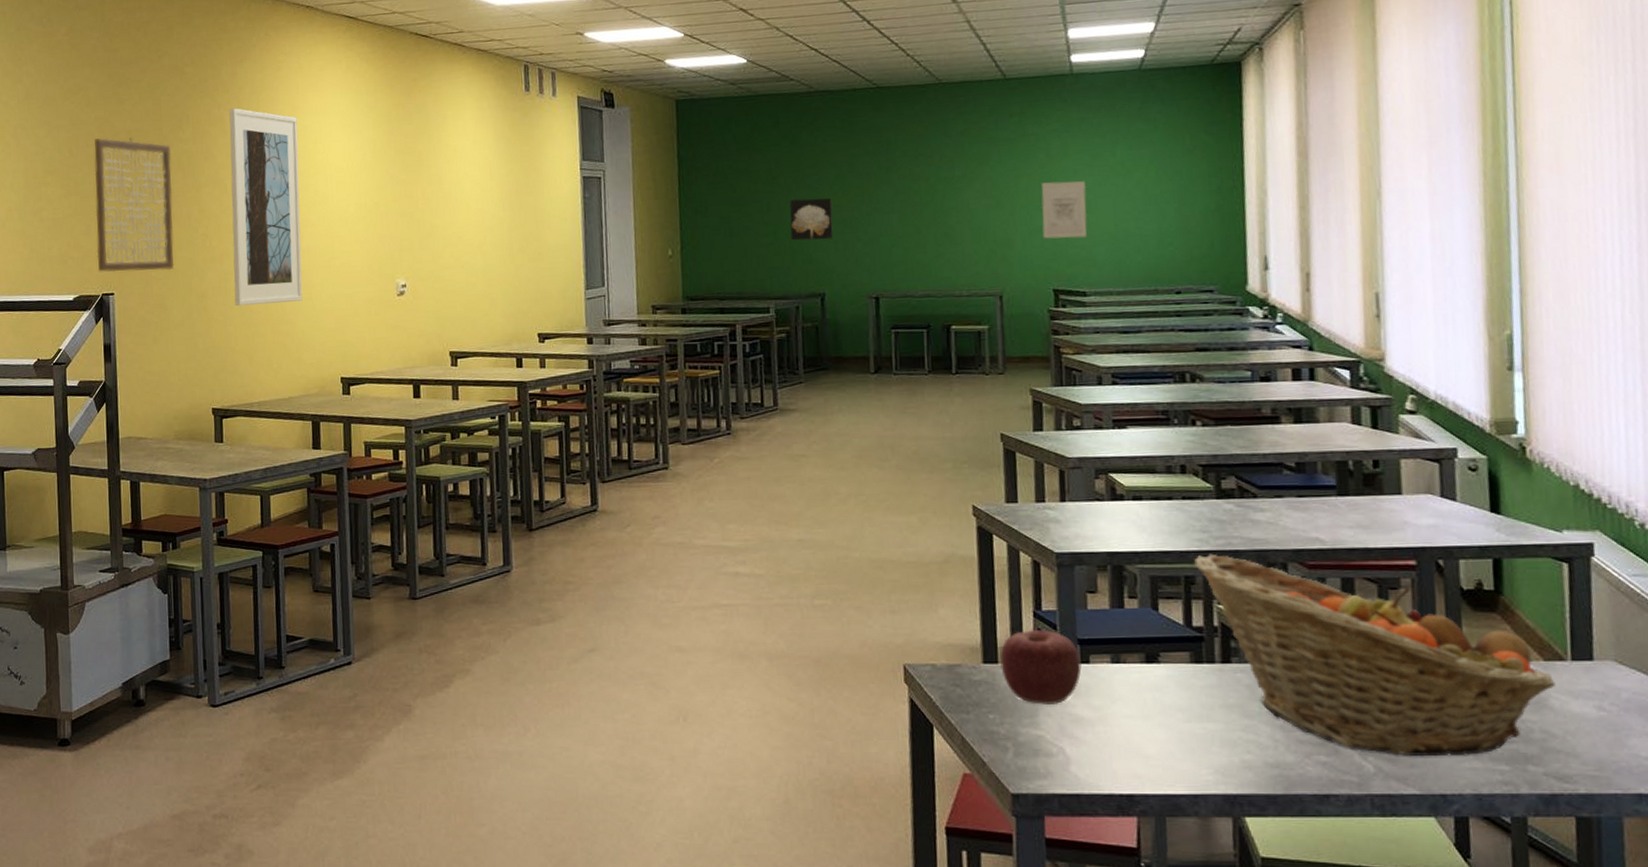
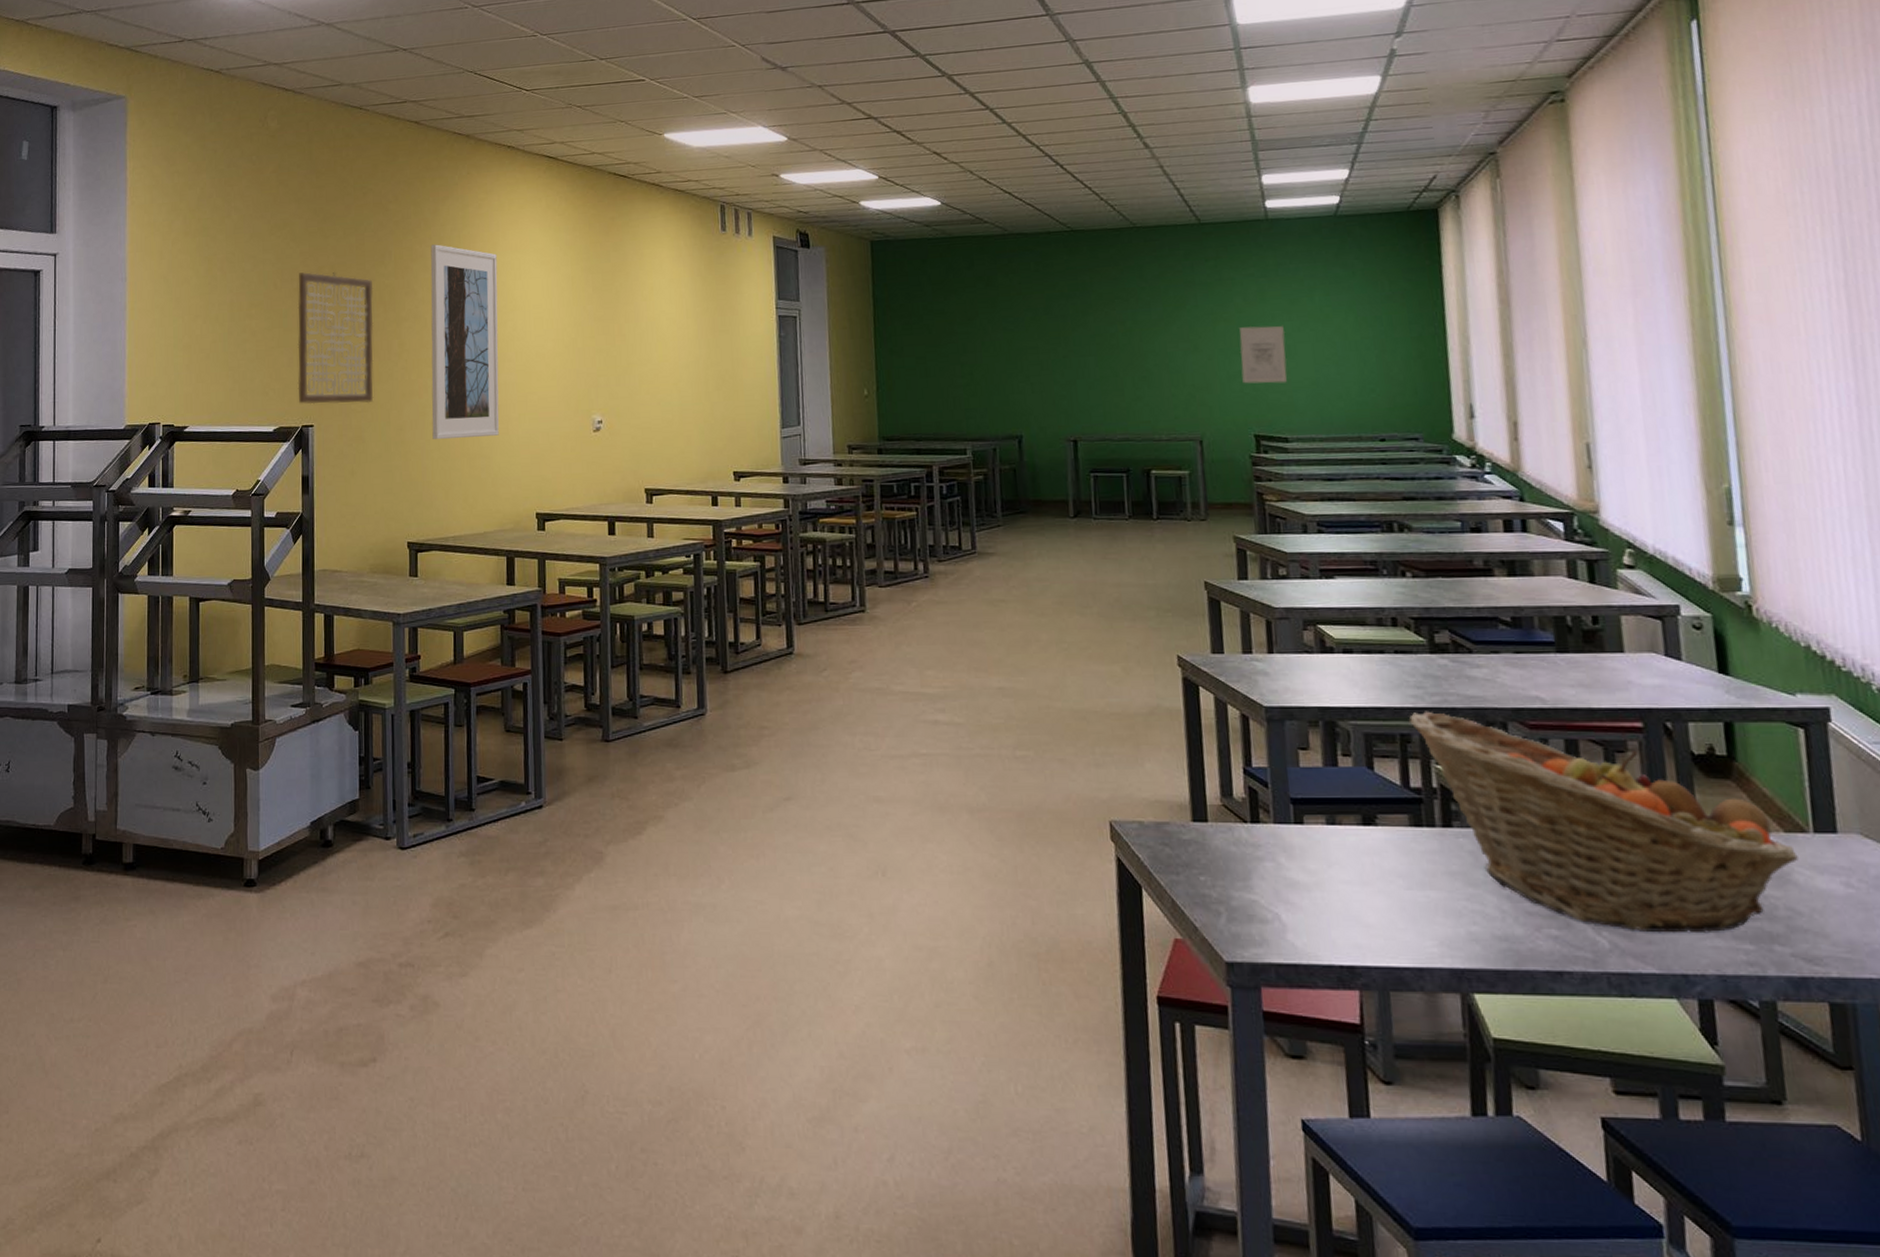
wall art: present [790,198,834,241] -> none [985,340,1030,382]
apple: present [1000,629,1082,704] -> none [1210,786,1296,867]

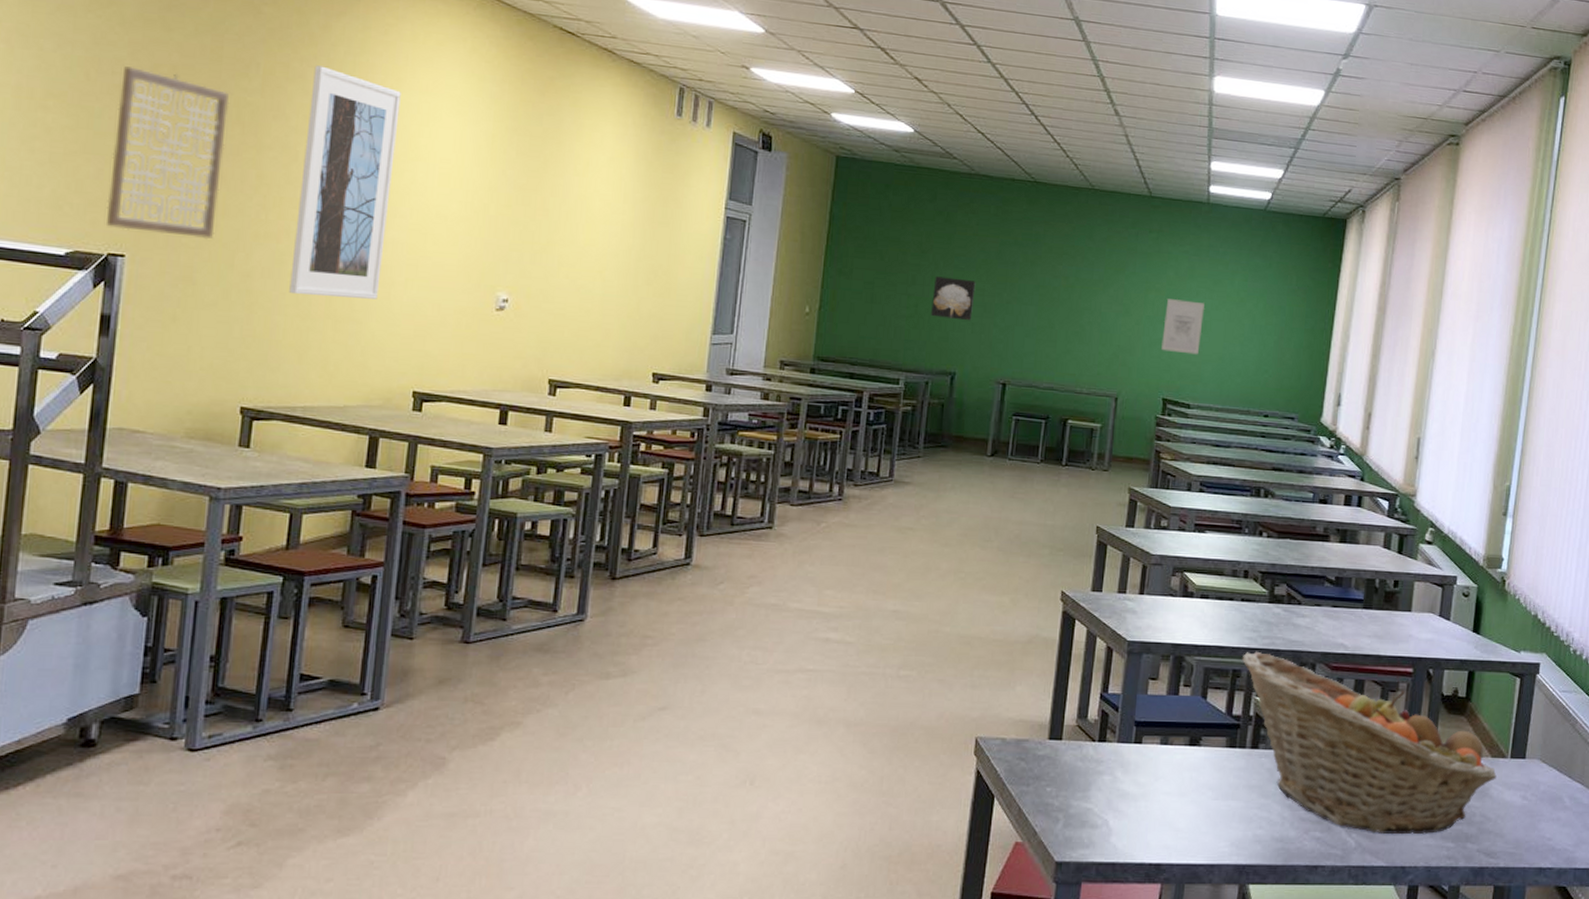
wall art: none [985,340,1030,382] -> present [931,276,976,321]

